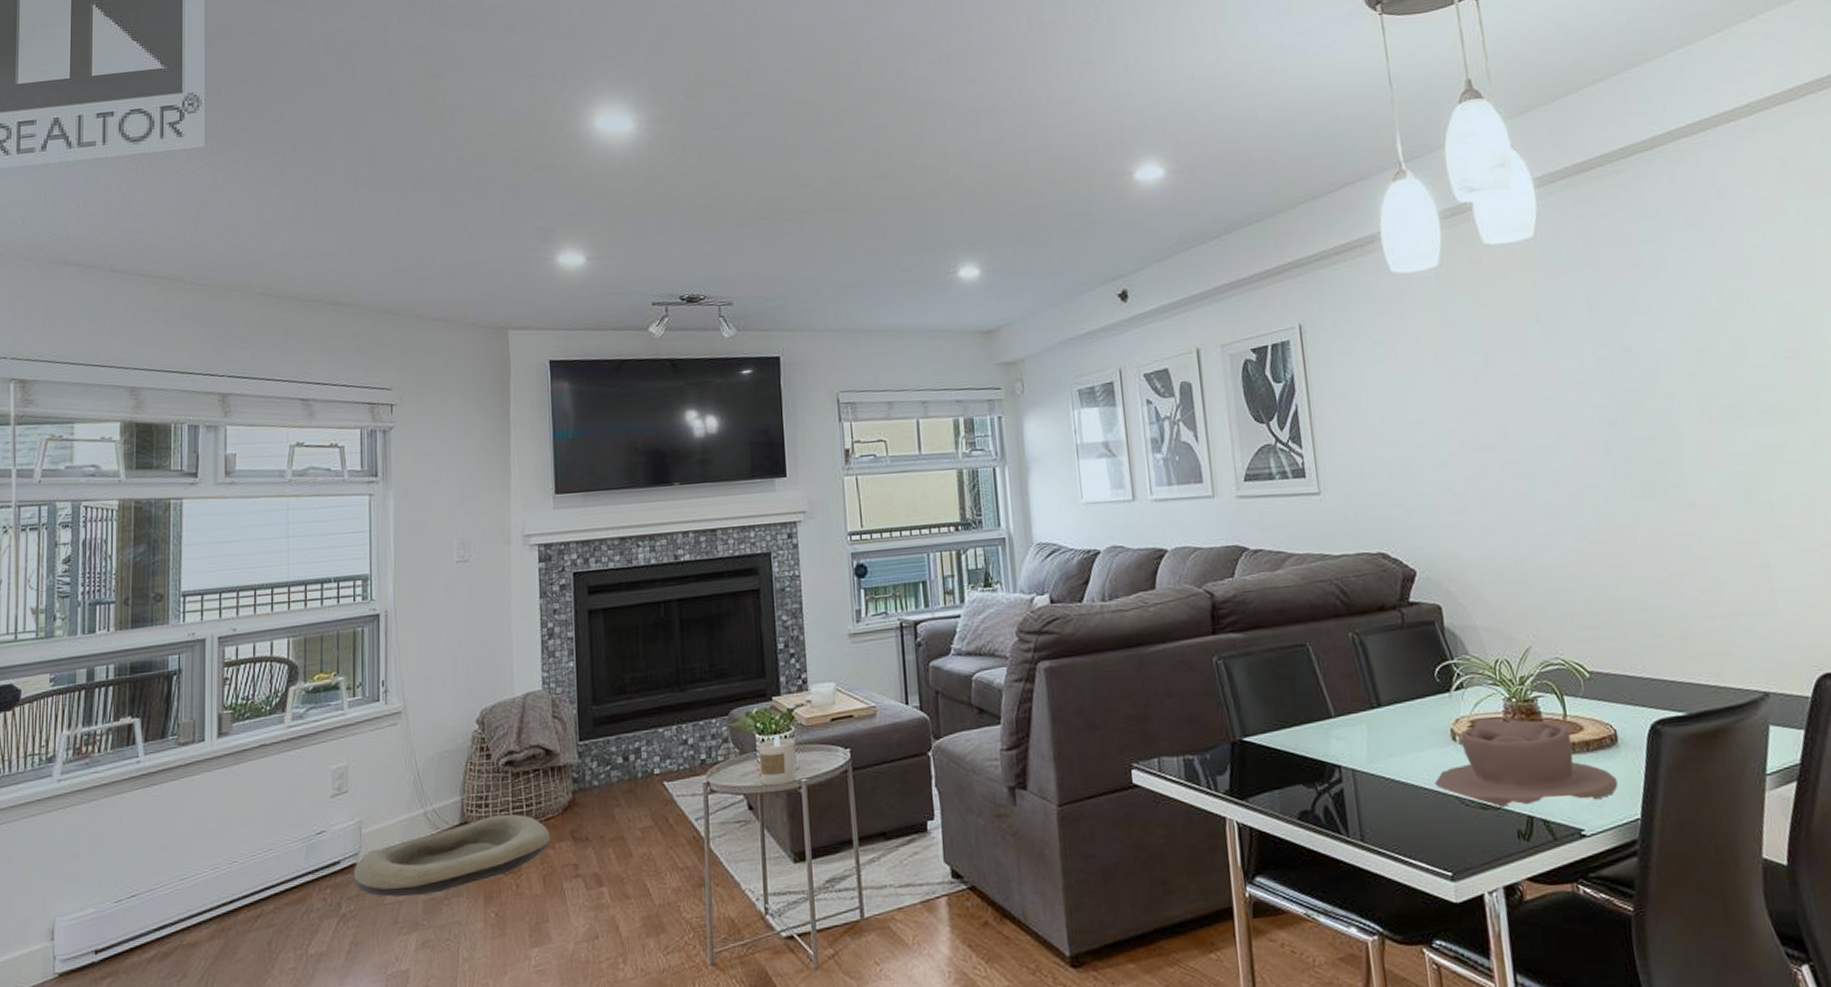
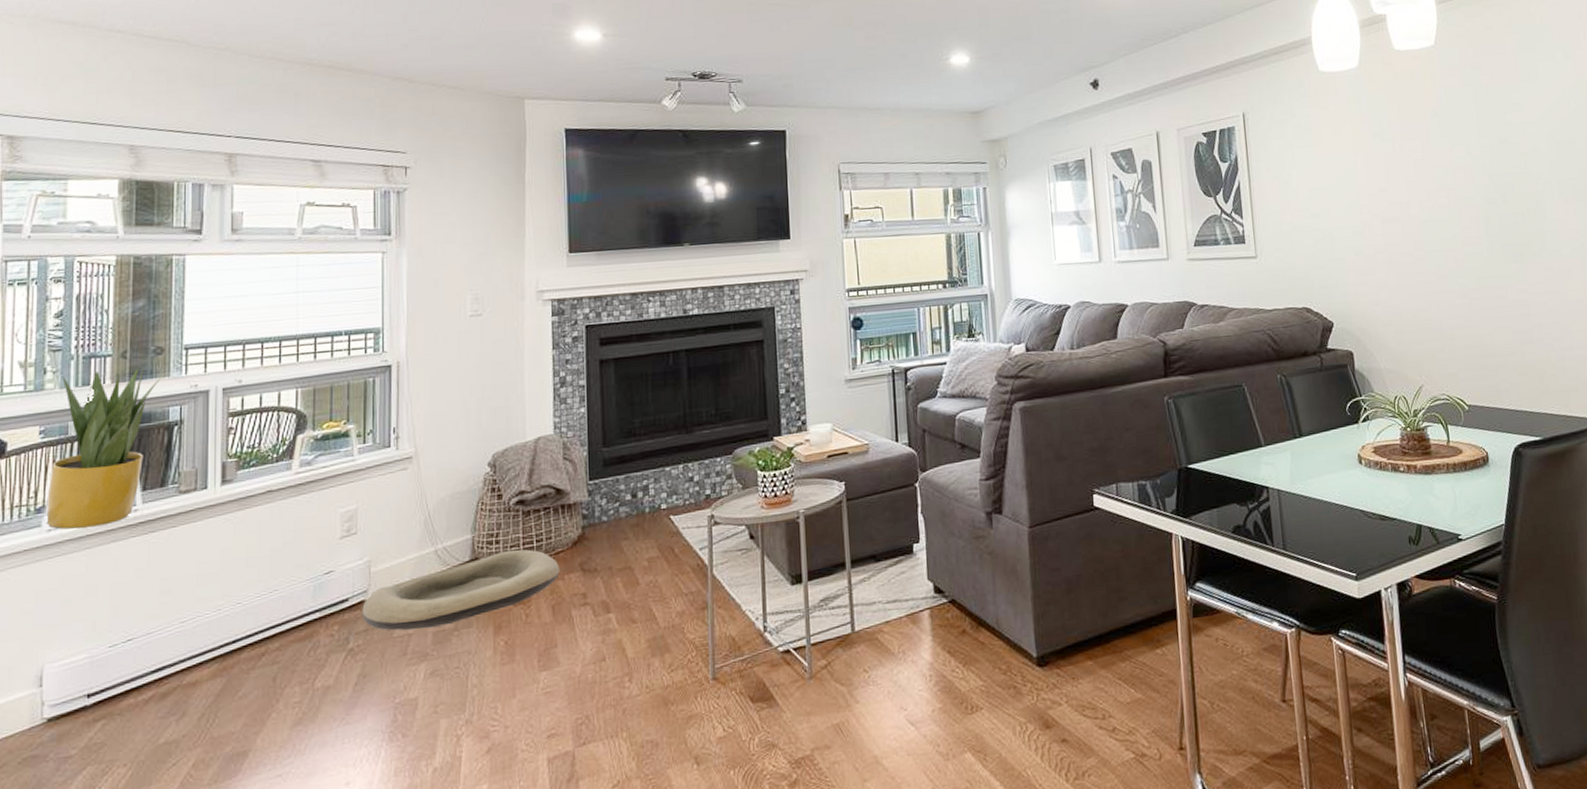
planter: none [56,615,165,780] -> present [46,368,166,529]
candle: present [758,734,797,787] -> none [759,470,795,518]
bowl: present [1435,716,1618,807] -> none [1344,443,1488,518]

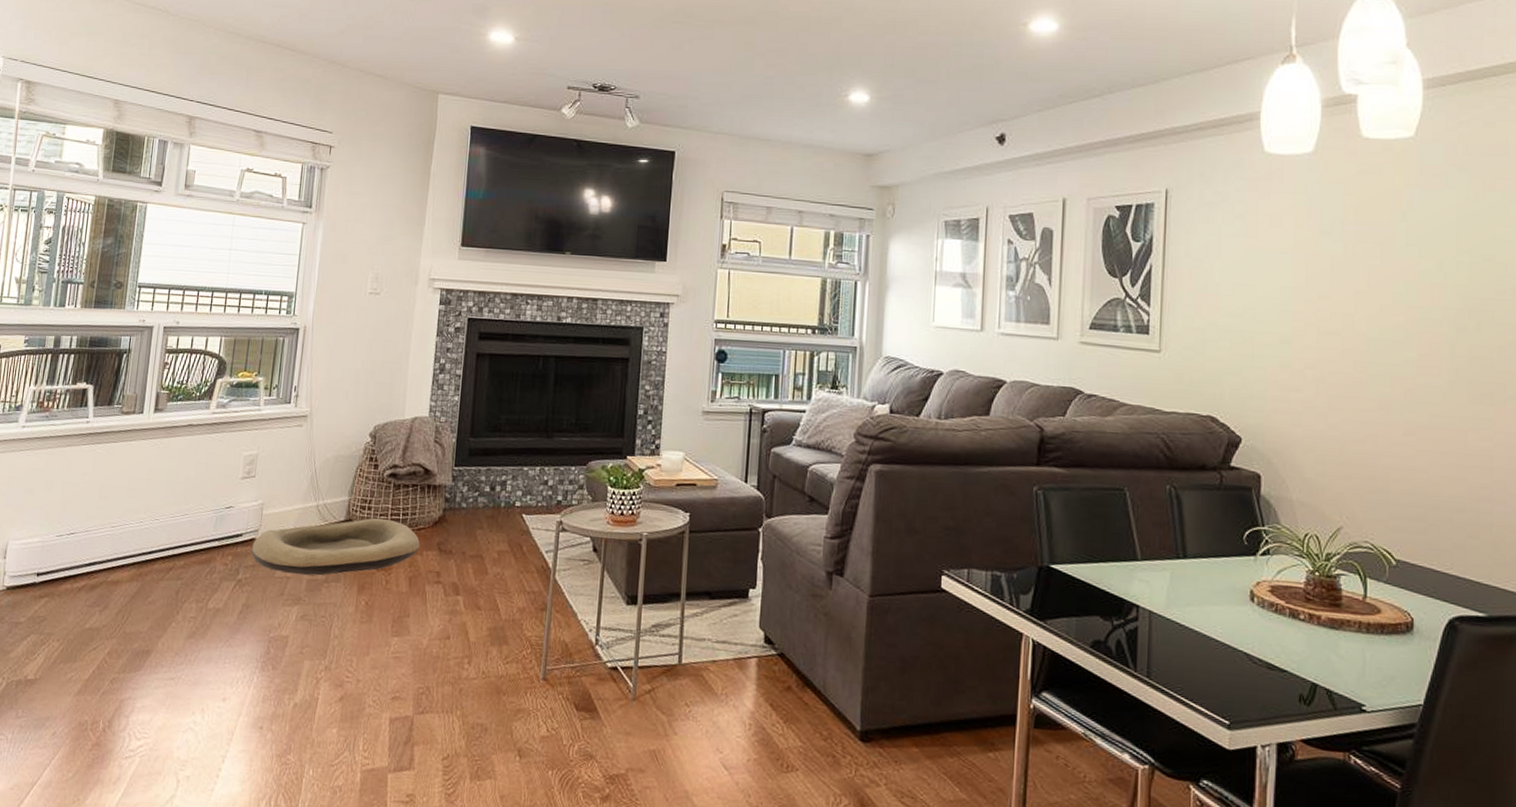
planter: present [46,368,166,529] -> none [22,295,122,430]

